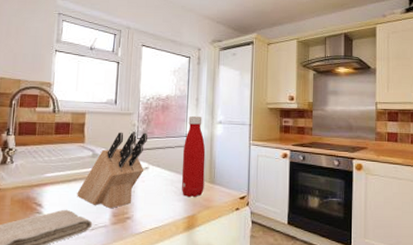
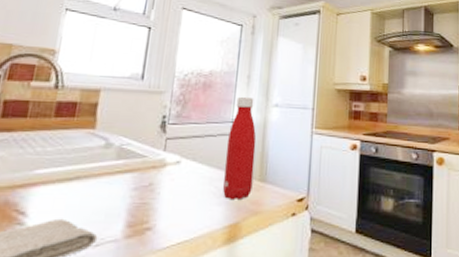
knife block: present [77,132,147,209] -> none [78,115,182,217]

